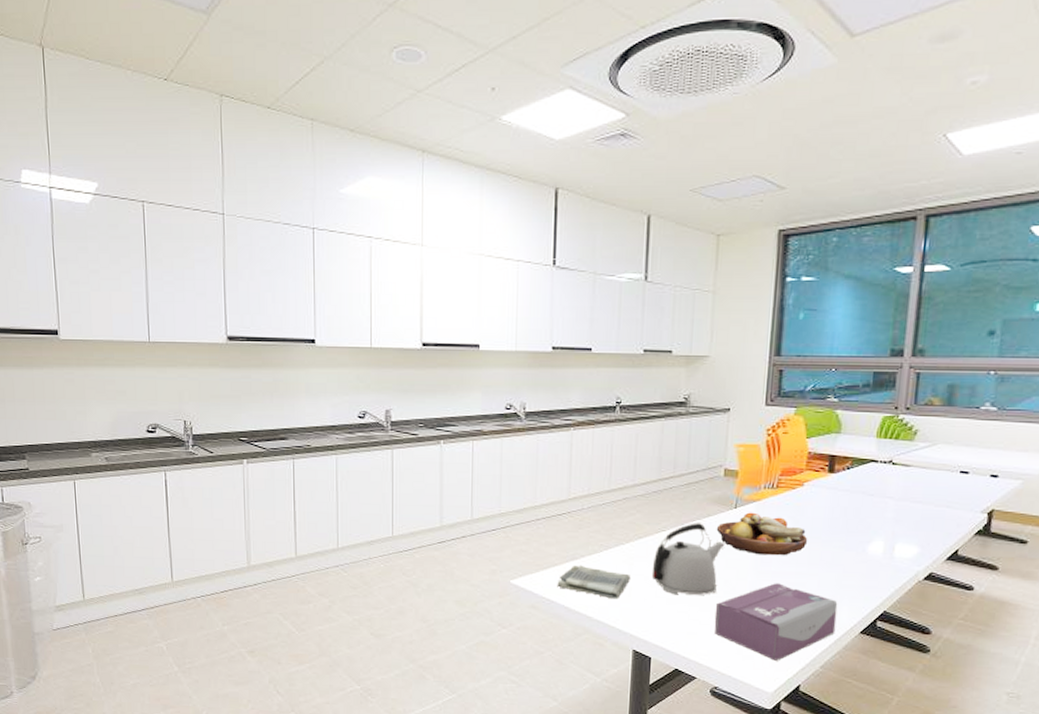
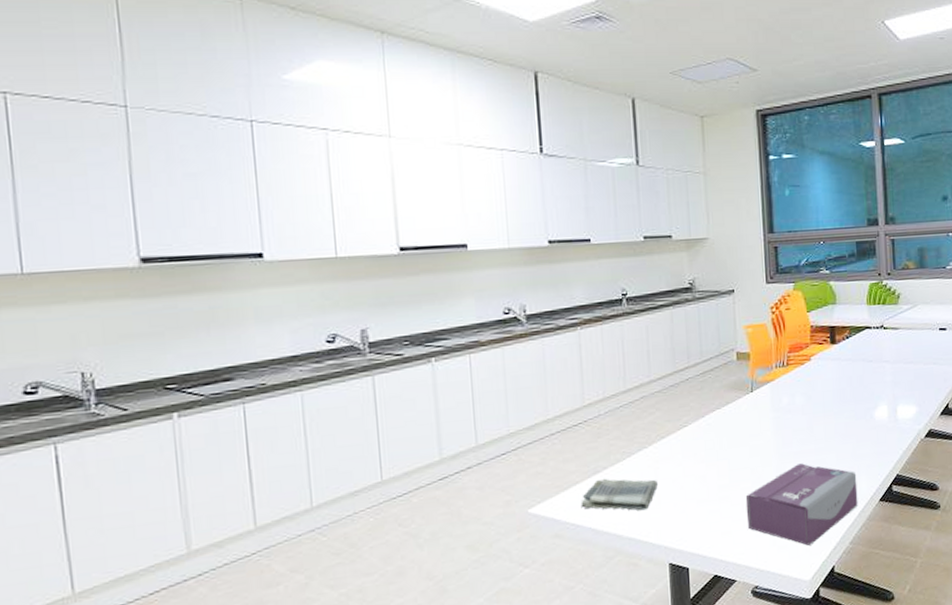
kettle: present [651,523,725,595] -> none [678,412,747,494]
fruit bowl: present [716,512,808,556] -> none [736,393,822,437]

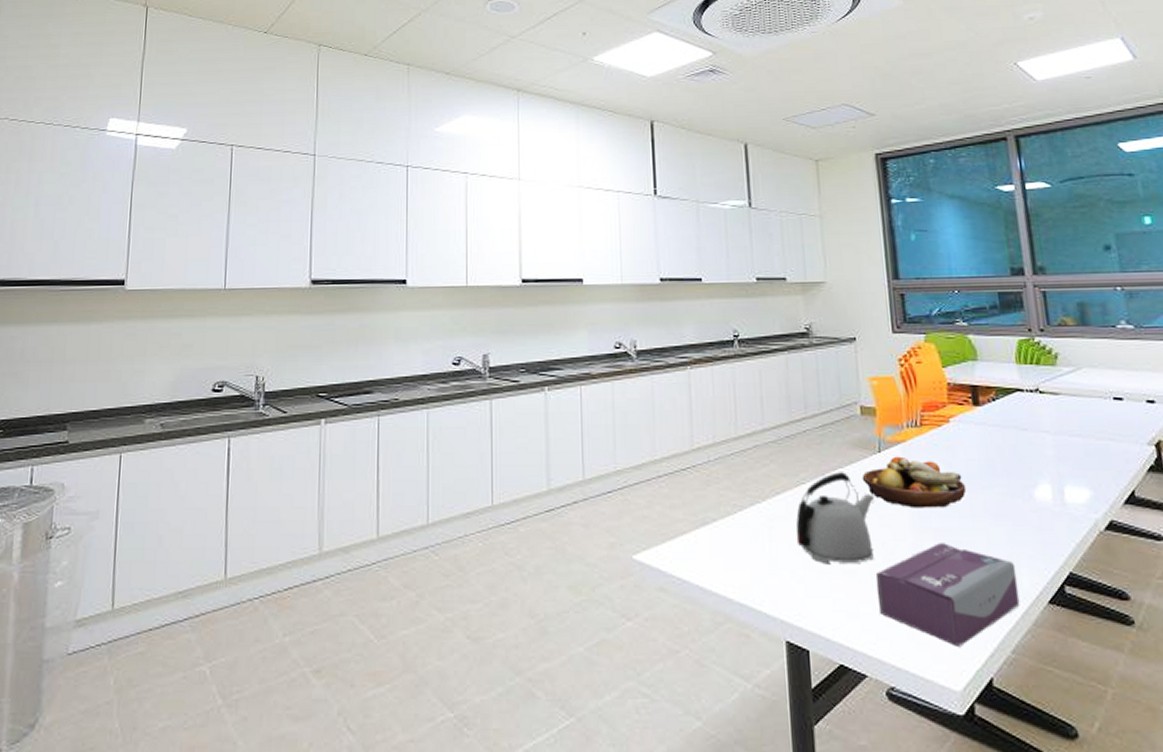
dish towel: present [581,478,659,511] -> none [688,531,774,574]
kettle: none [678,412,747,494] -> present [795,472,875,565]
fruit bowl: none [736,393,822,437] -> present [862,456,967,509]

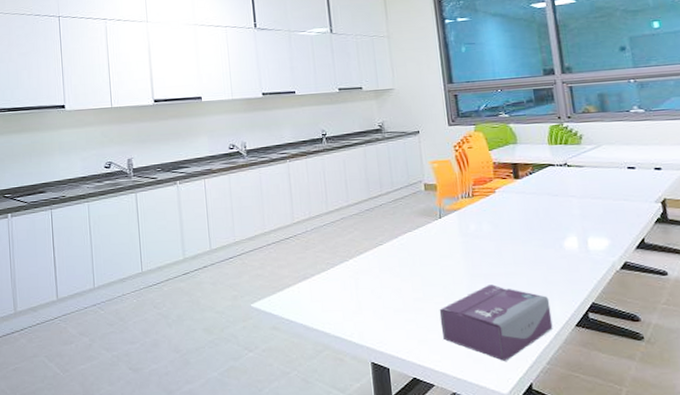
kettle: present [795,472,875,565] -> none [376,235,438,305]
fruit bowl: present [862,456,967,509] -> none [427,220,510,260]

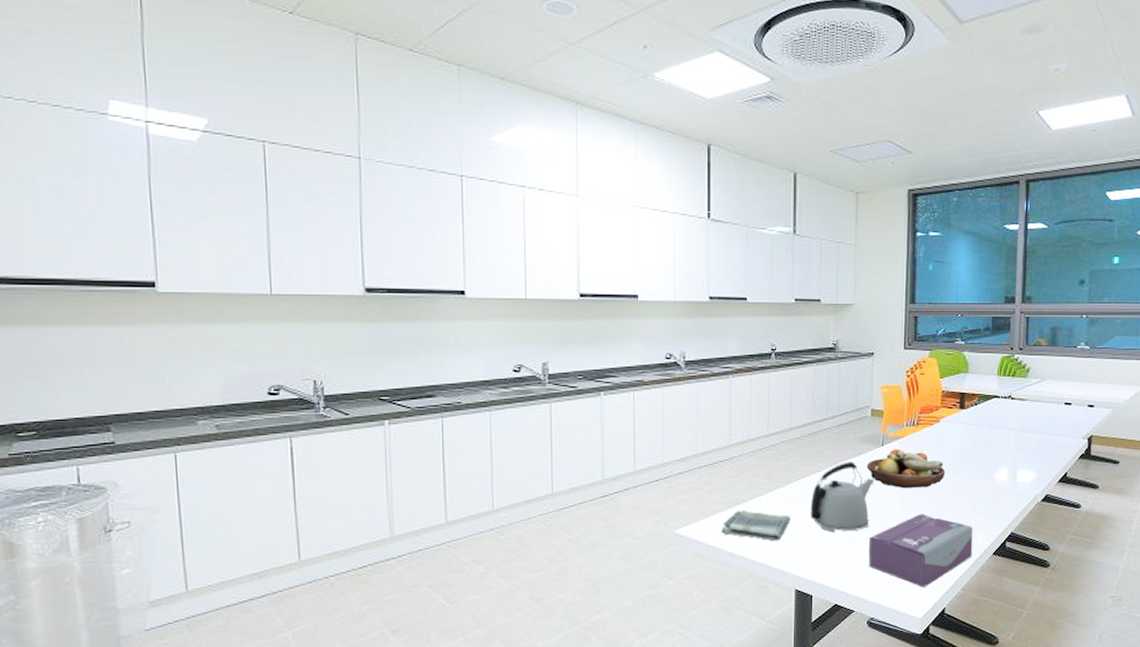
dish towel: none [293,283,359,314] -> present [721,509,791,541]
kettle: none [376,235,438,305] -> present [810,462,875,533]
fruit bowl: none [427,220,510,260] -> present [866,449,946,489]

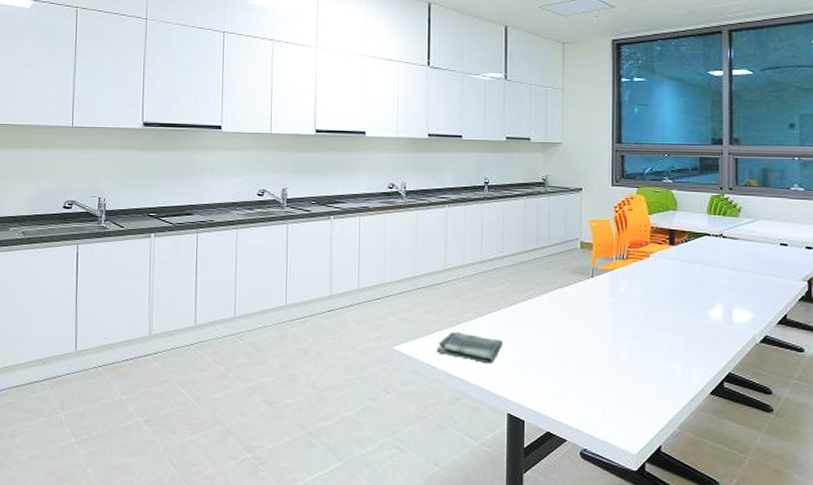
kettle: present [810,462,875,533] -> none [521,291,585,360]
fruit bowl: present [866,449,946,489] -> none [576,281,657,321]
tissue box: present [868,514,973,587] -> none [580,347,688,422]

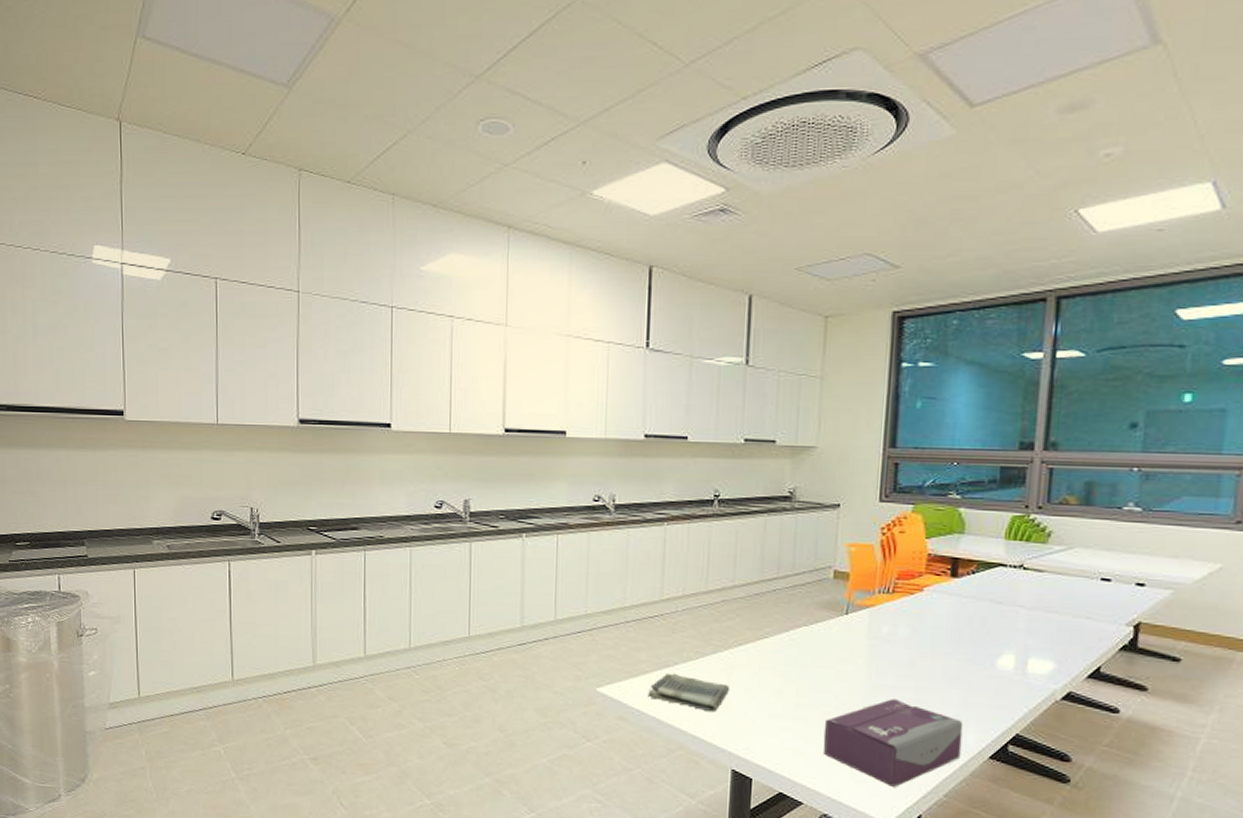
tissue box: none [580,347,688,422] -> present [823,699,964,787]

